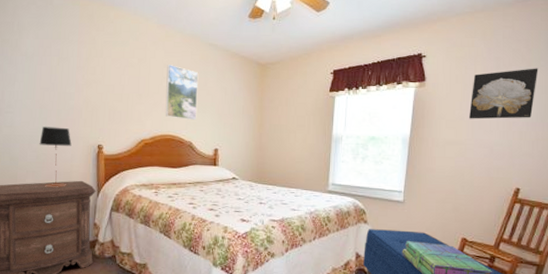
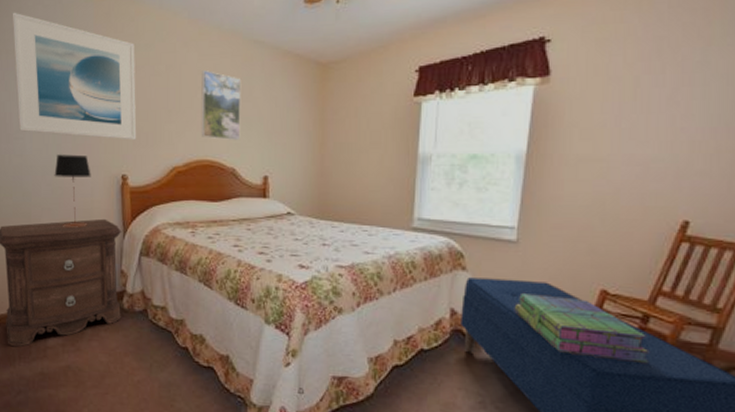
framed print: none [8,9,113,117] -> present [12,12,137,140]
wall art: present [469,68,539,119] -> none [614,48,723,126]

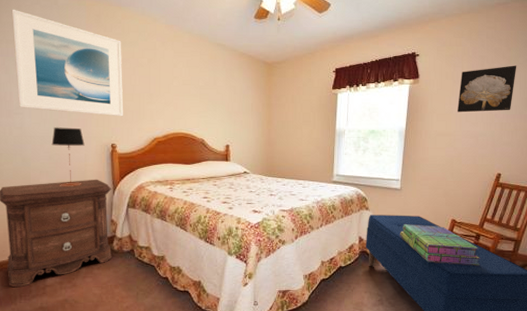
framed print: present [201,69,242,141] -> none [176,63,208,119]
wall art: none [614,48,723,126] -> present [458,65,517,113]

